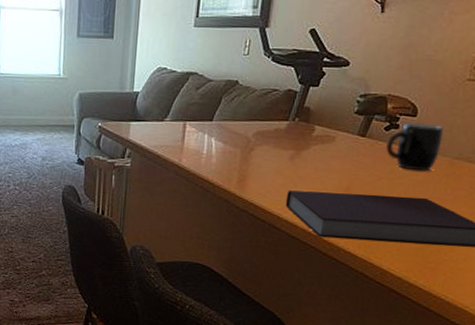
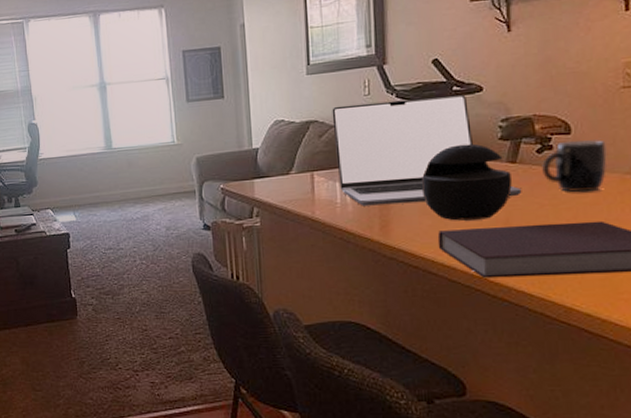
laptop: none [208,61,366,166] -> present [332,94,522,206]
speaker: none [279,113,359,185] -> present [421,143,512,221]

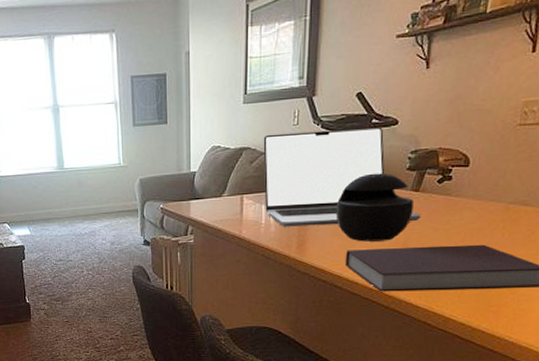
mug: present [542,139,608,193] -> none [440,172,498,219]

